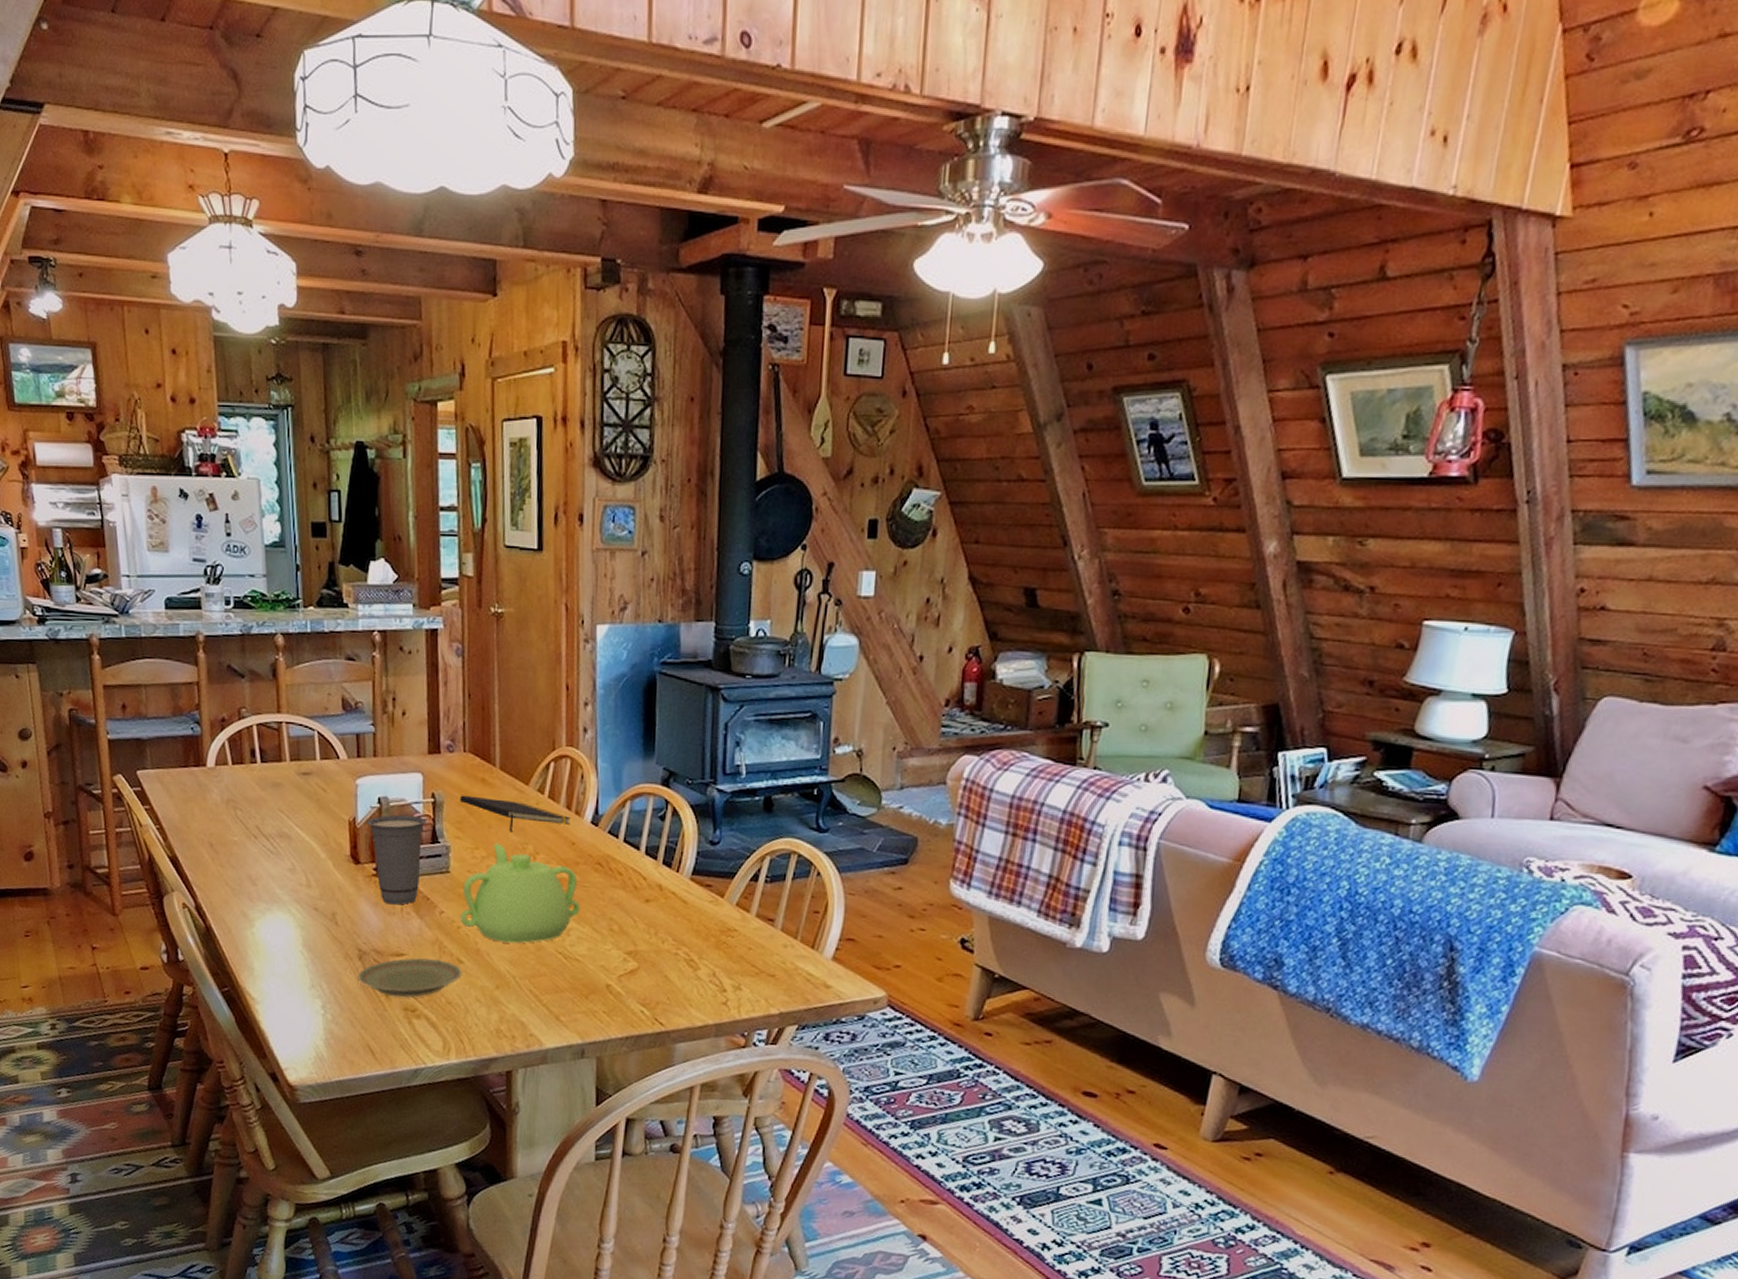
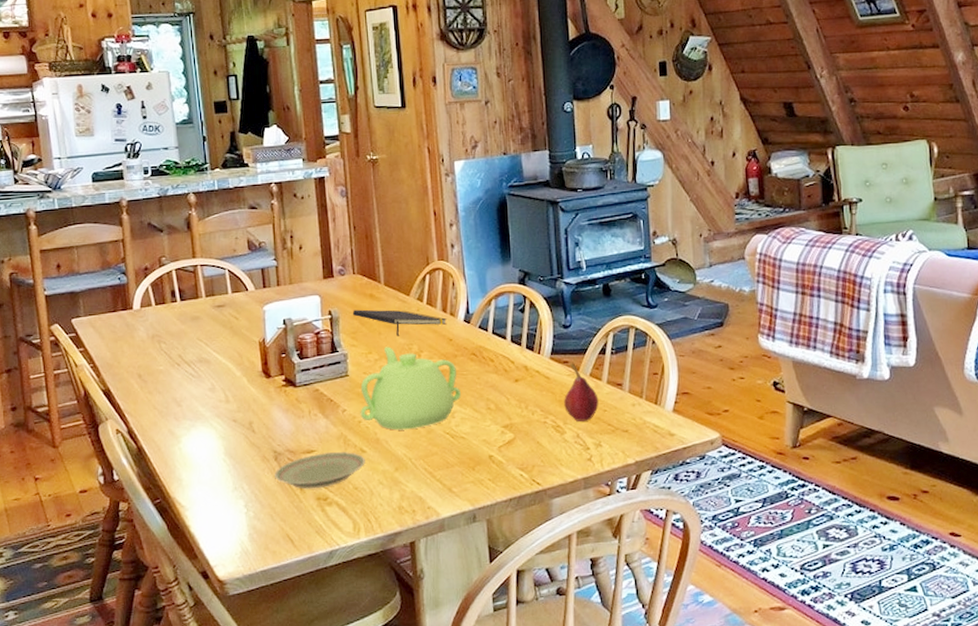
cup: present [366,814,427,905] -> none [274,331,326,409]
fruit: none [701,888,744,958] -> present [564,363,599,421]

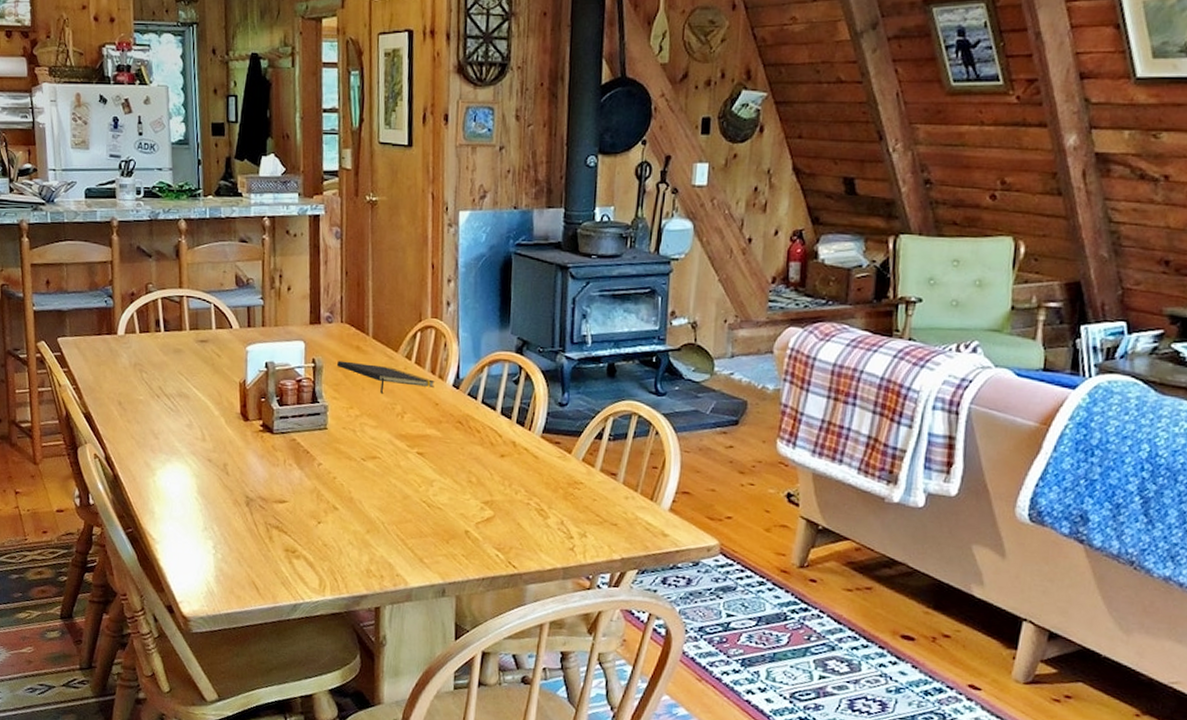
plate: present [275,451,365,489] -> none [245,504,337,540]
teapot: present [360,346,462,430] -> none [336,403,443,493]
fruit: present [564,363,599,421] -> none [551,445,589,509]

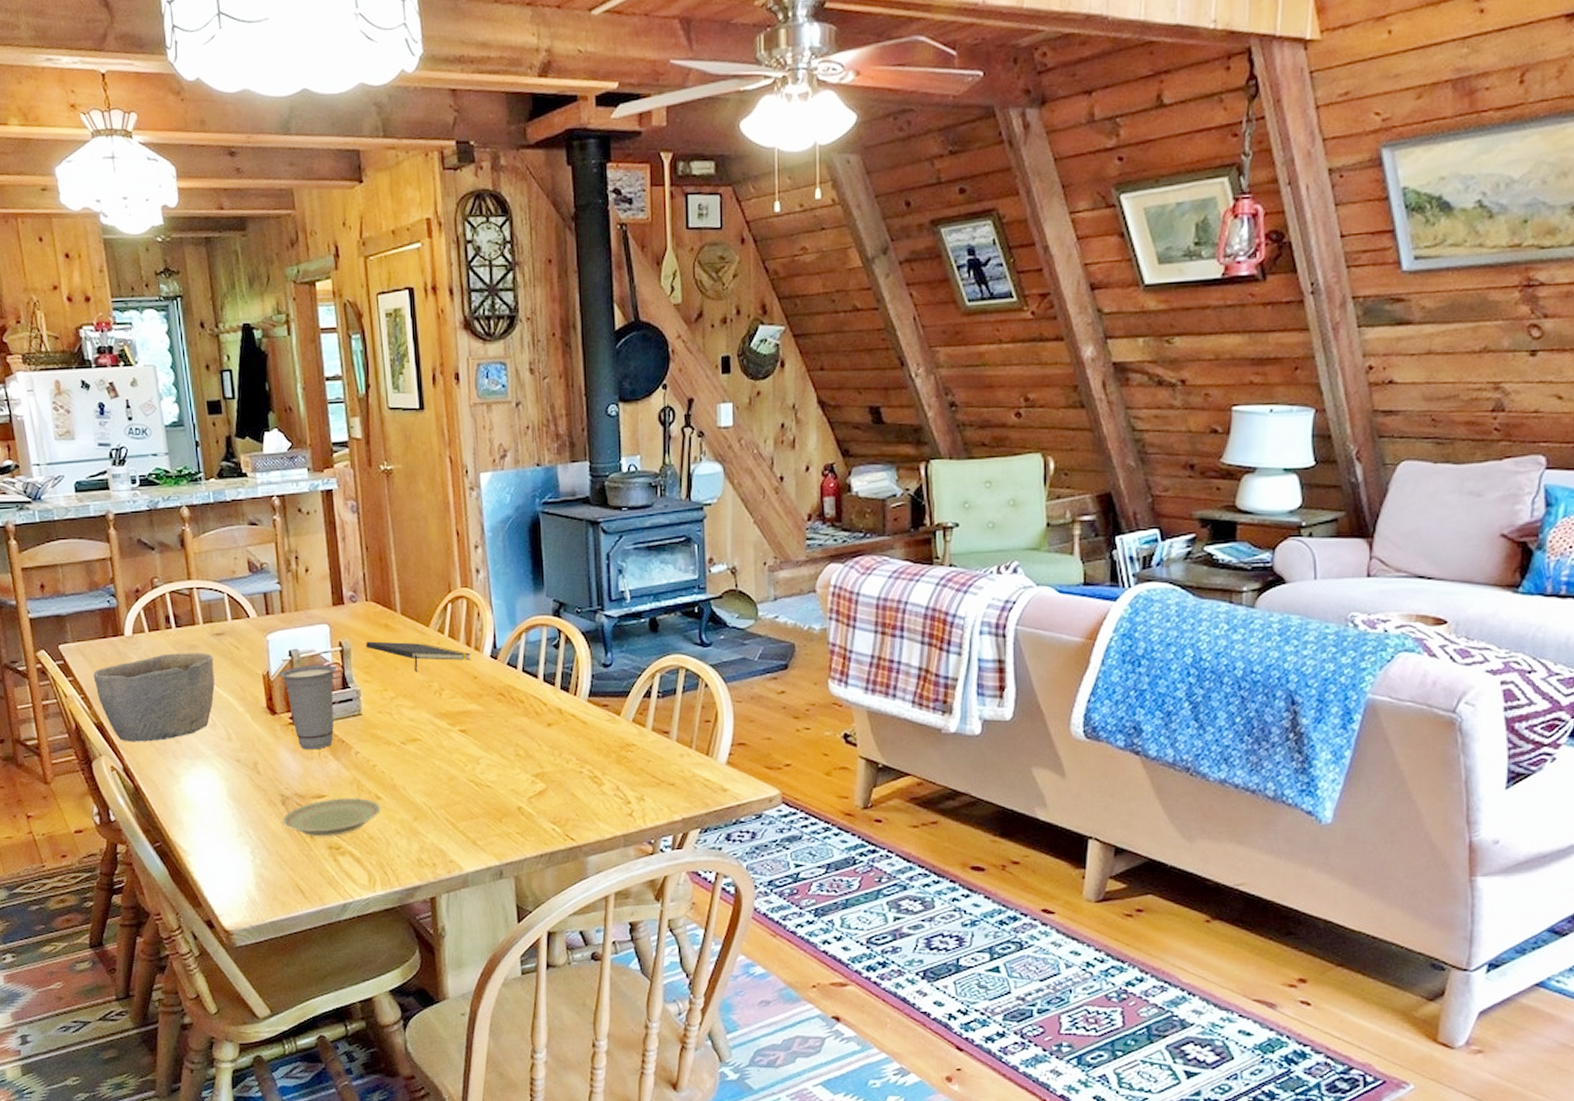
bowl: none [86,354,196,435] -> present [93,653,215,742]
plate: none [245,504,337,540] -> present [282,797,381,837]
cup: none [255,377,308,458] -> present [279,664,336,750]

